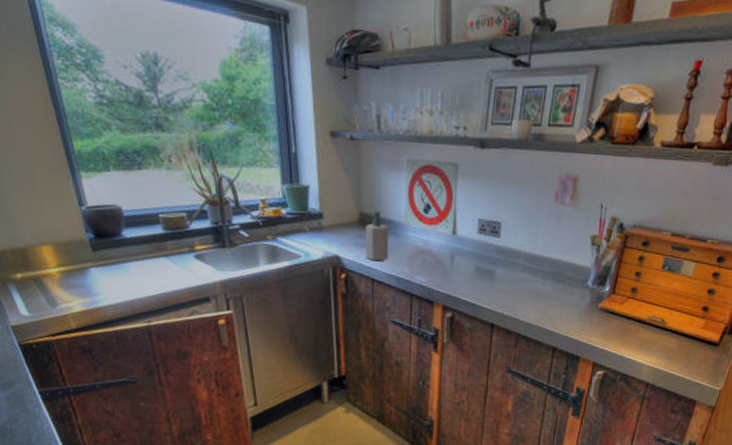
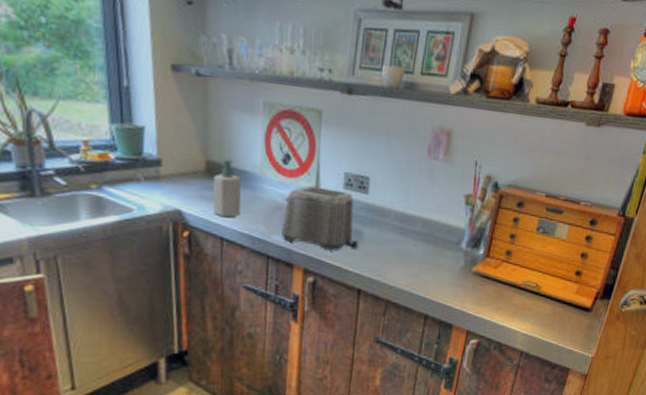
toaster: none [423,231,492,289] -> present [281,185,359,250]

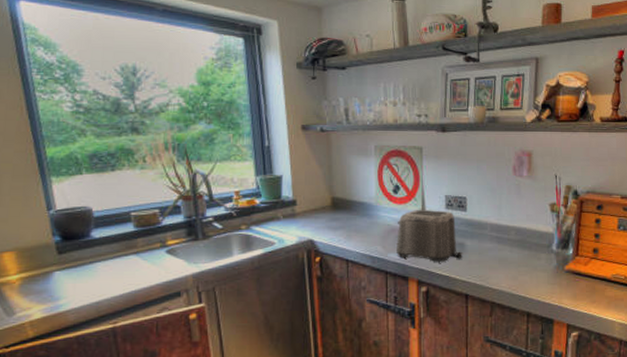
soap bottle: present [213,158,242,218] -> none [338,194,362,243]

